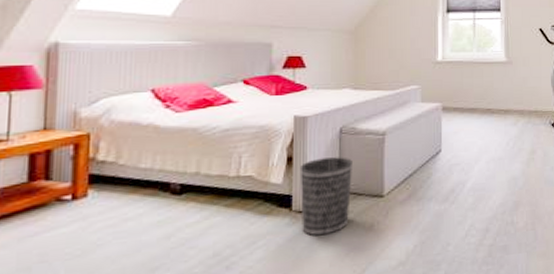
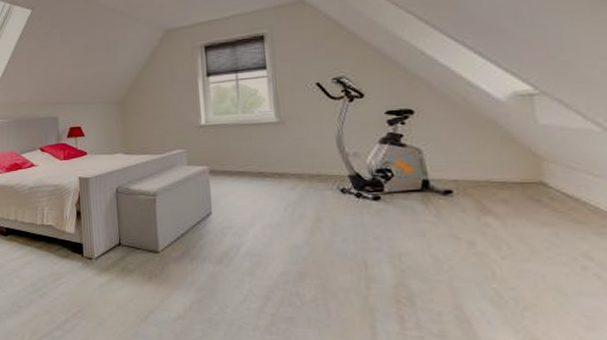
wastebasket: present [299,157,352,236] -> none [86,214,130,281]

